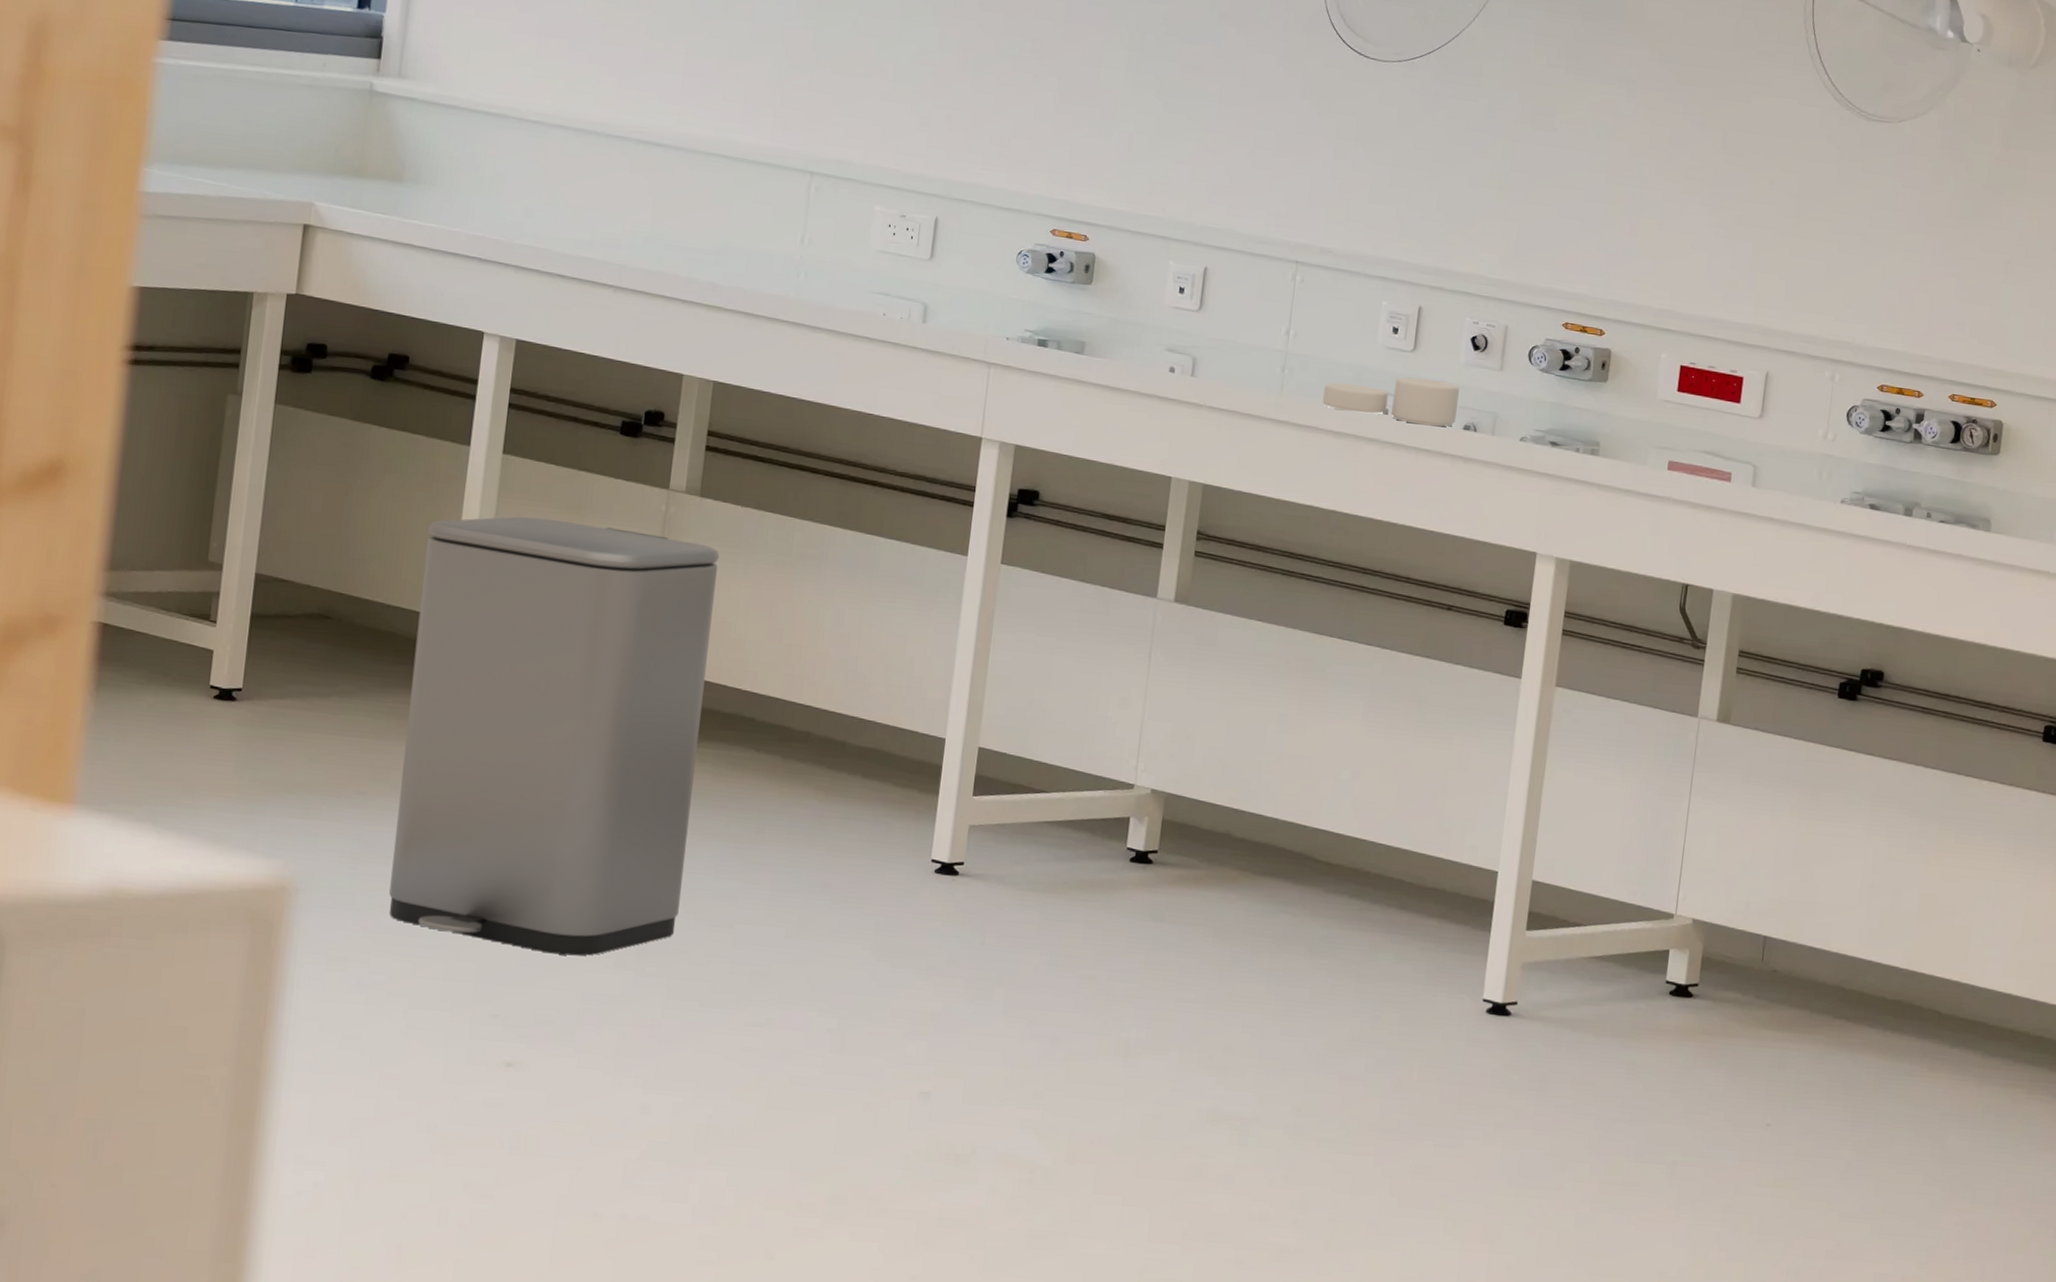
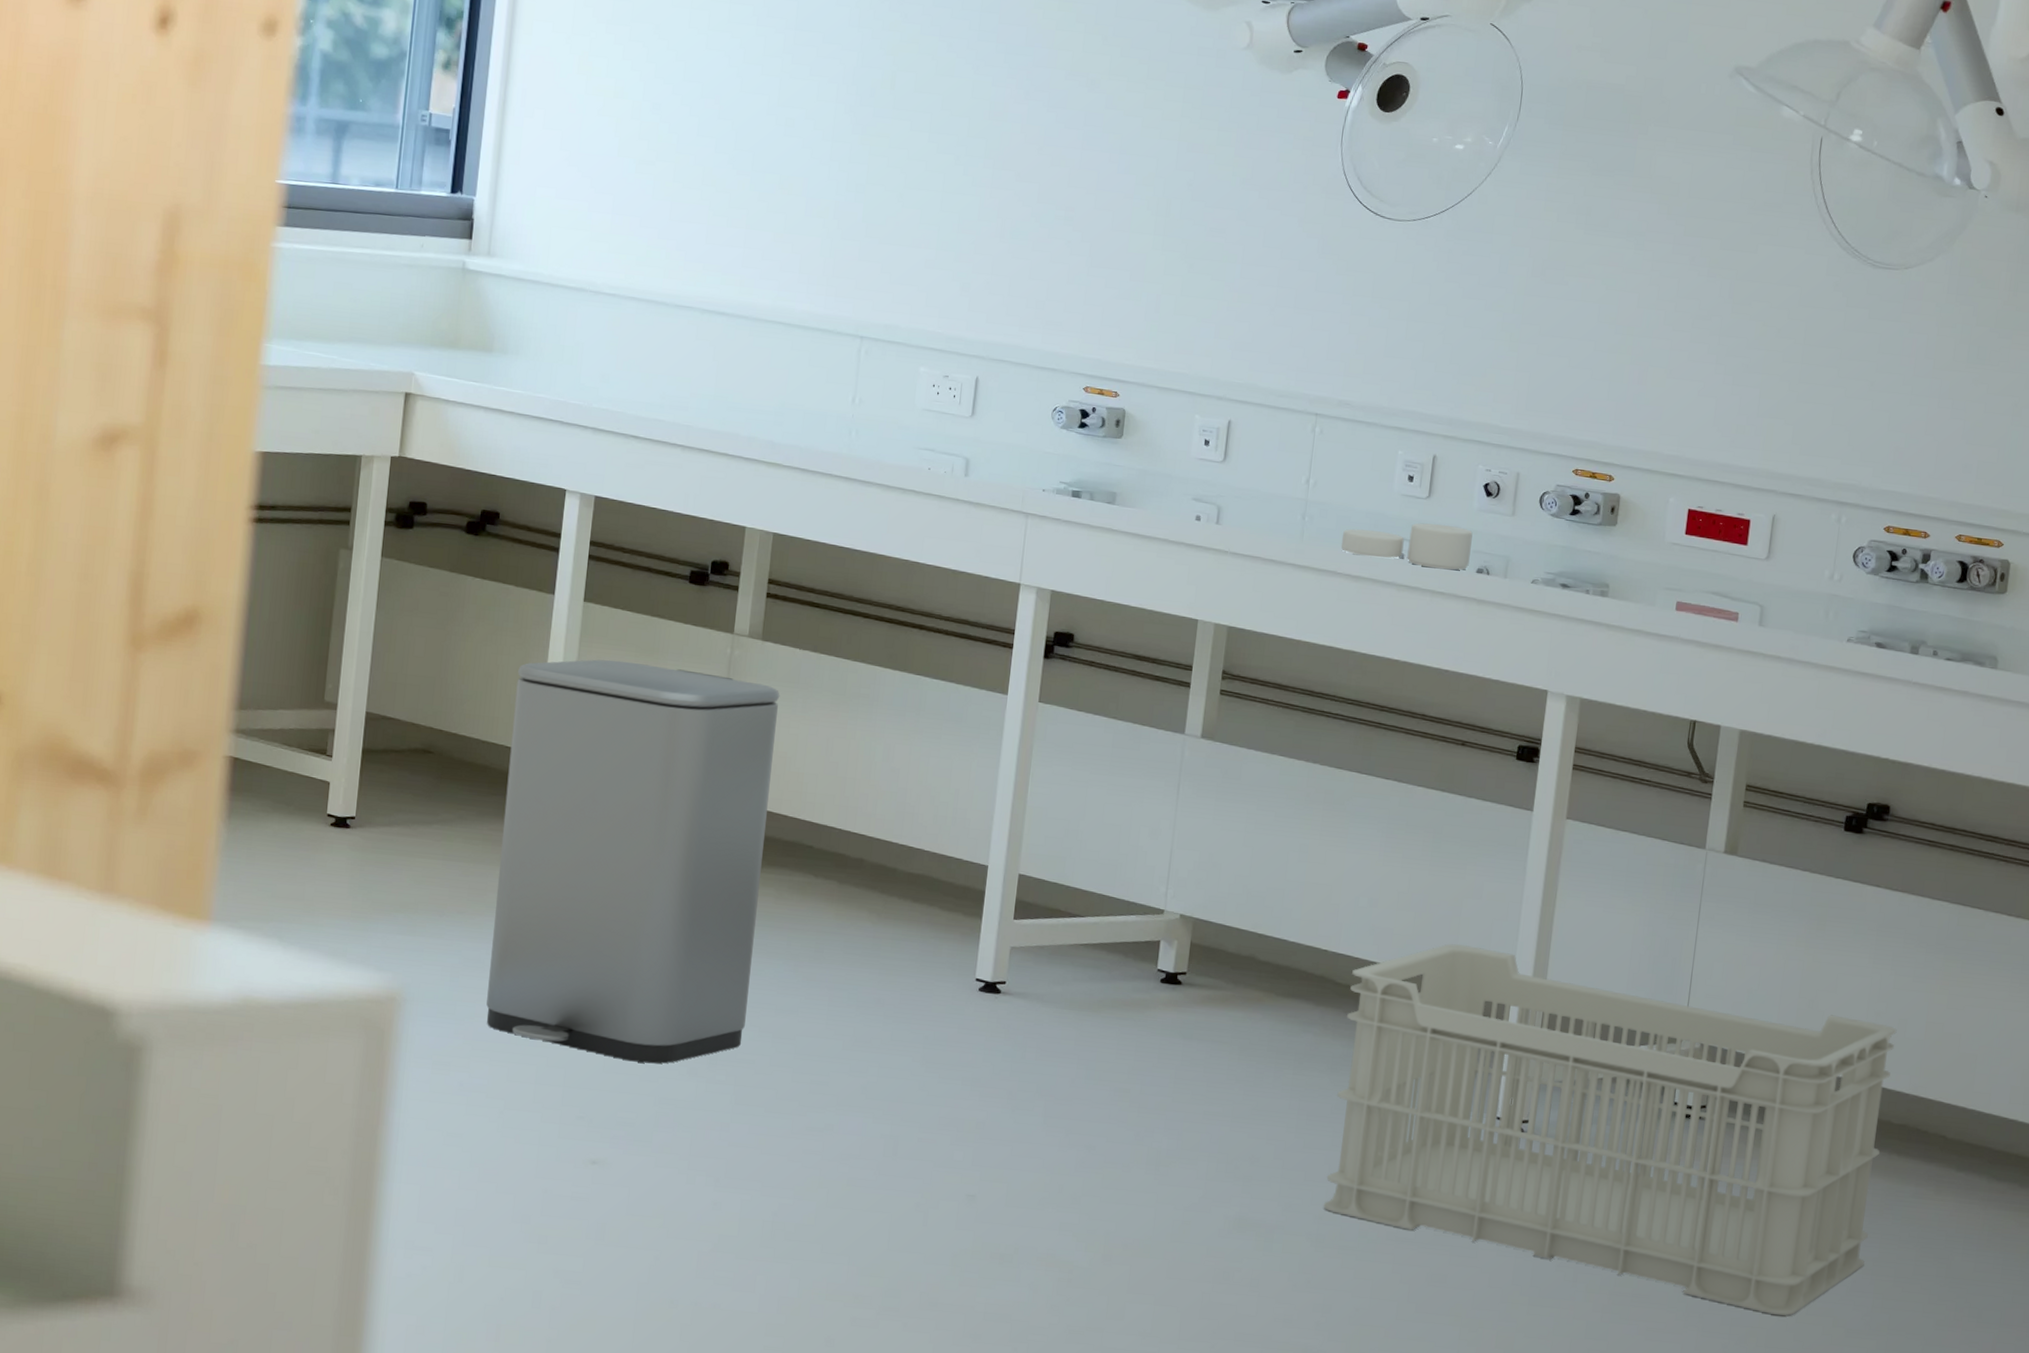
plastic crate: none [1301,817,1891,1201] -> present [1323,943,1897,1316]

